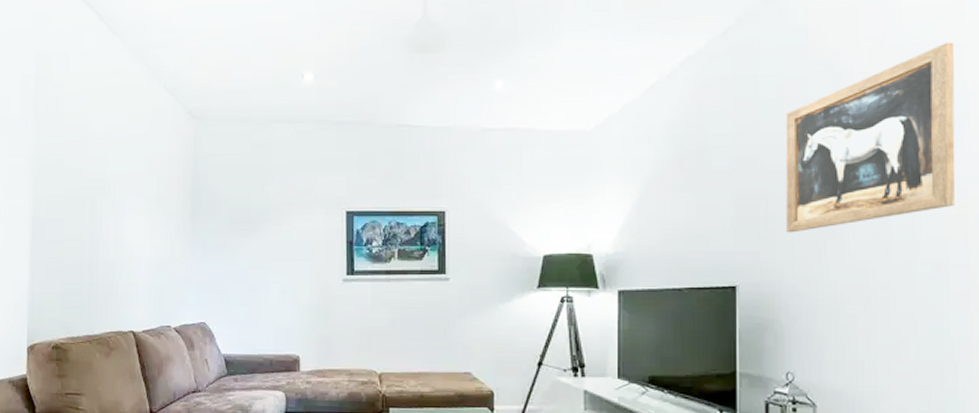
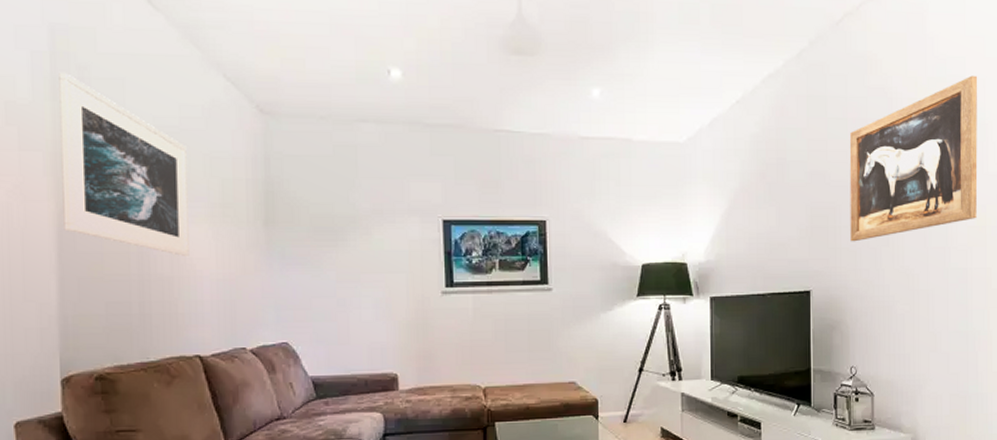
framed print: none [36,92,132,245] -> present [59,73,190,257]

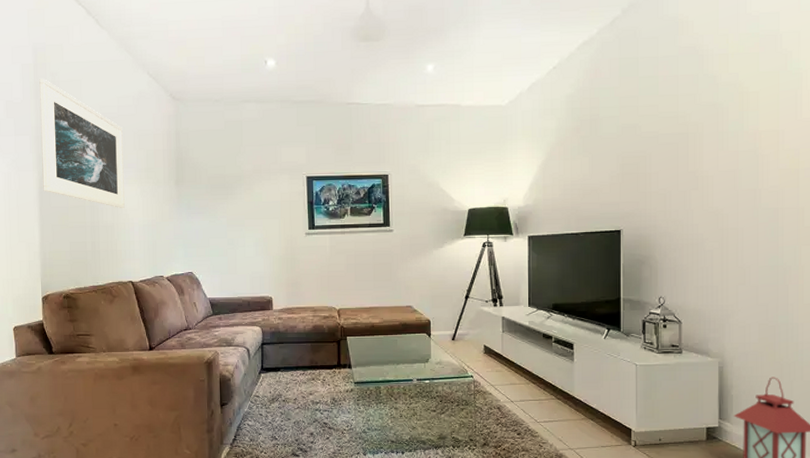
wall art: present [849,75,978,242] -> none [660,28,791,186]

